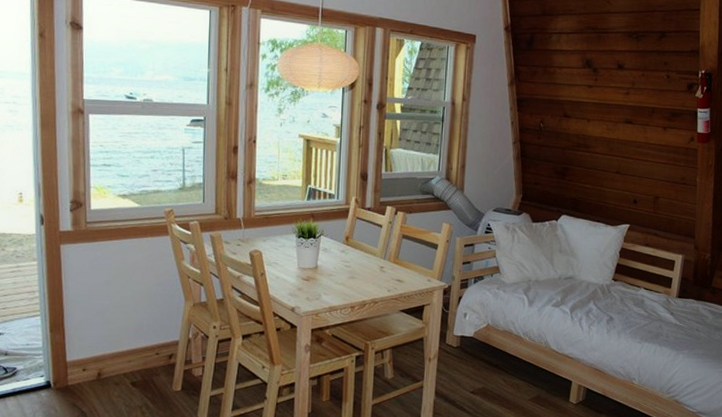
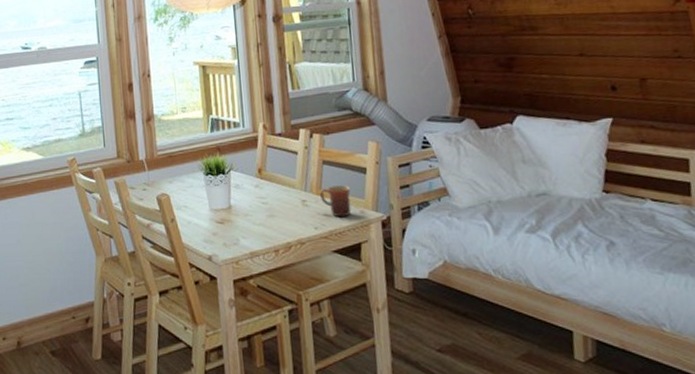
mug: none [397,257,422,284] -> present [320,185,352,218]

